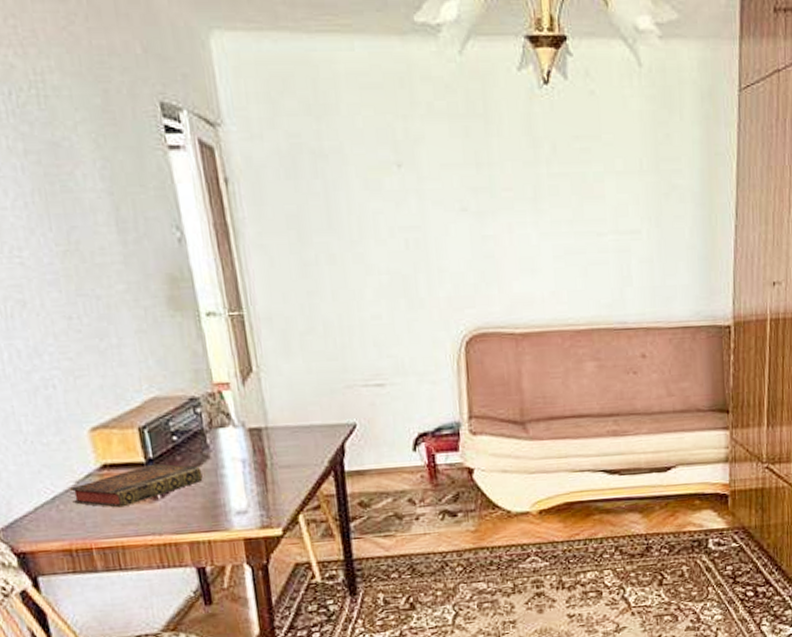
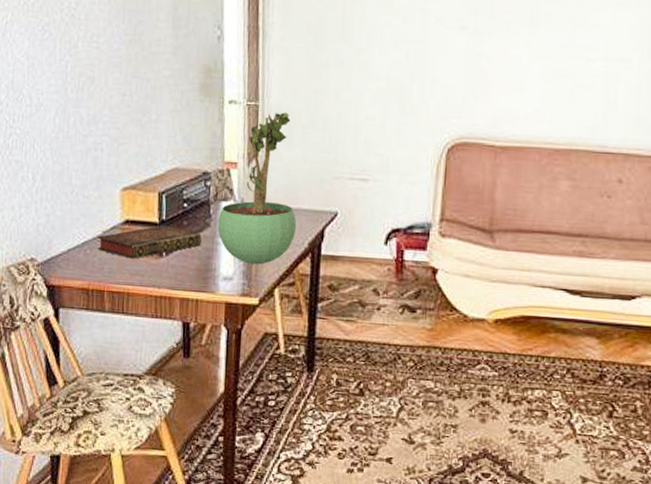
potted plant: none [217,320,313,493] -> present [217,112,297,265]

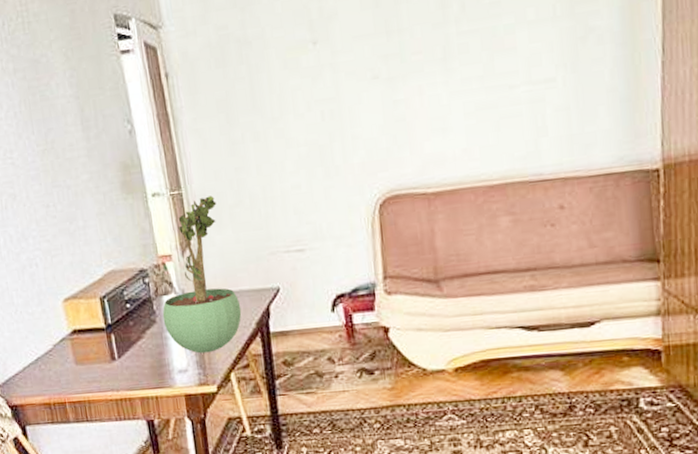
book: present [96,225,202,259] -> none [48,328,151,368]

